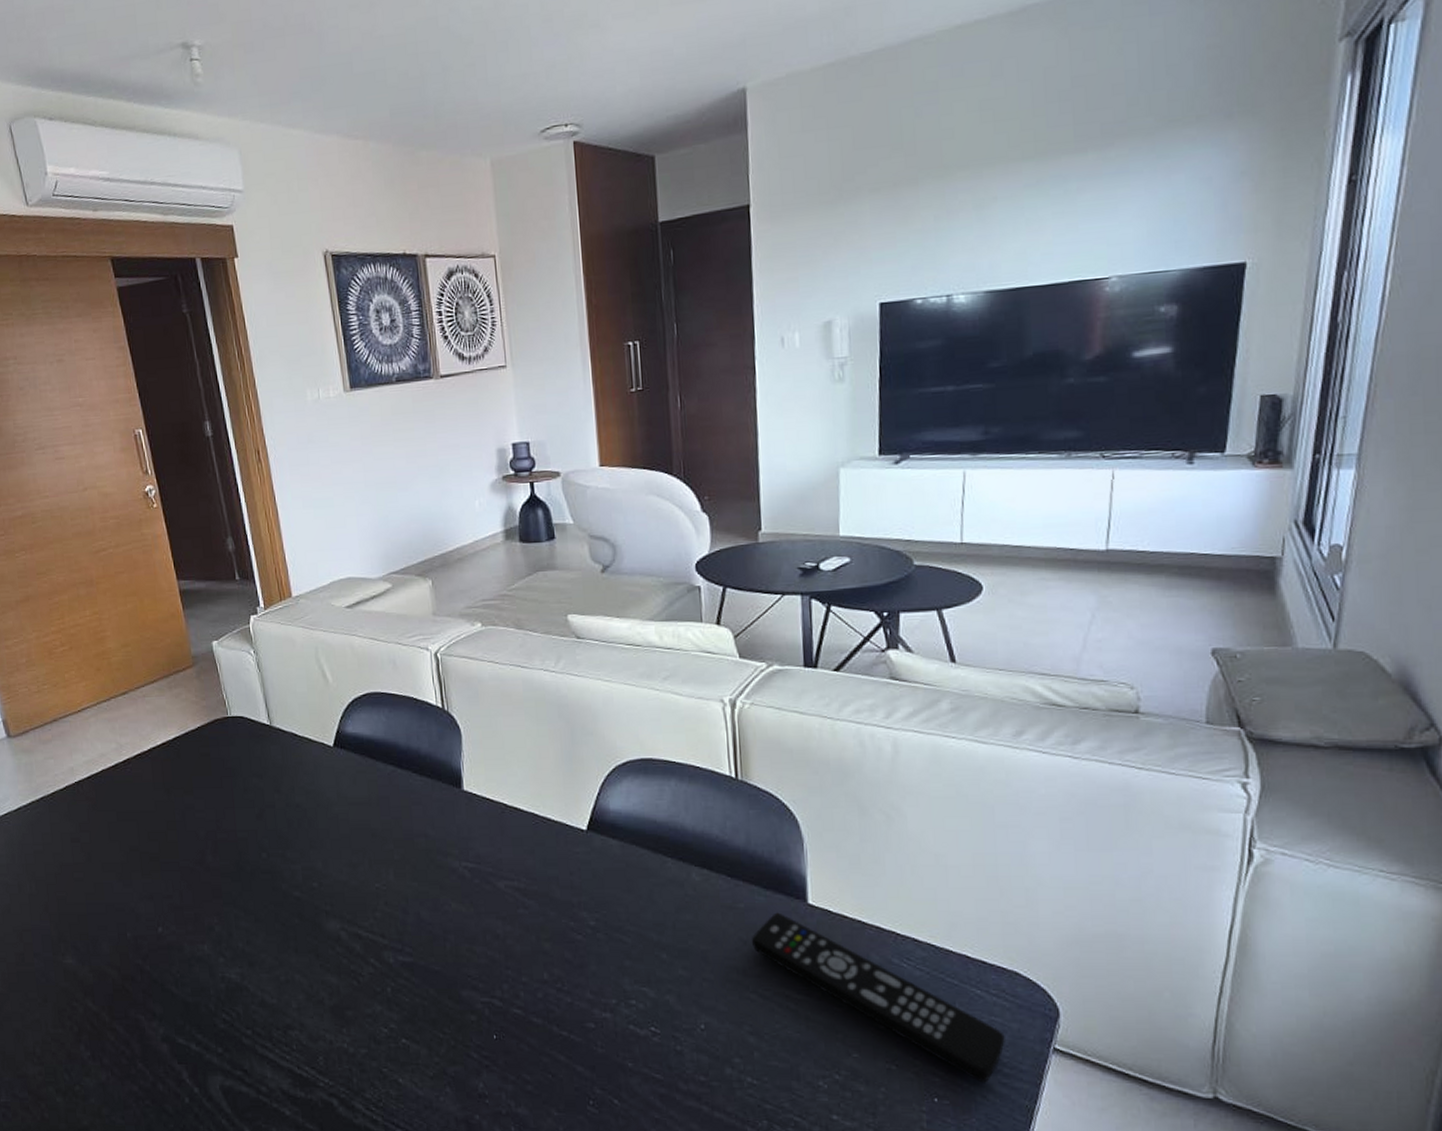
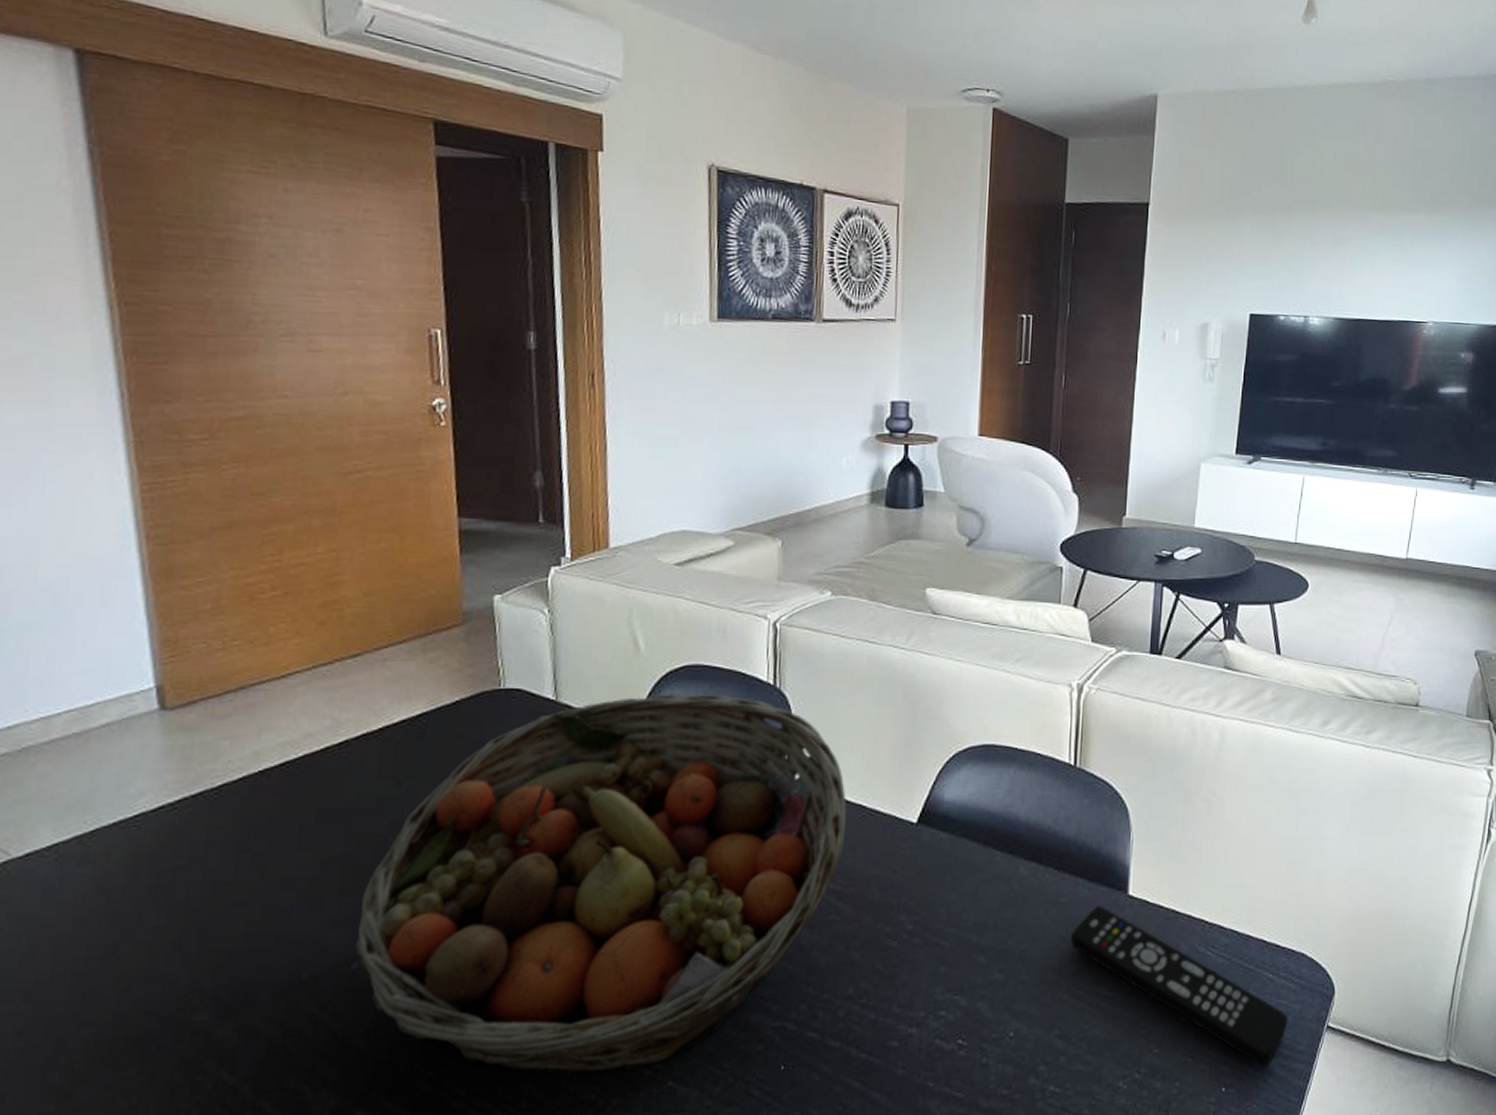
fruit basket: none [157,716,523,1027] -> present [353,693,847,1076]

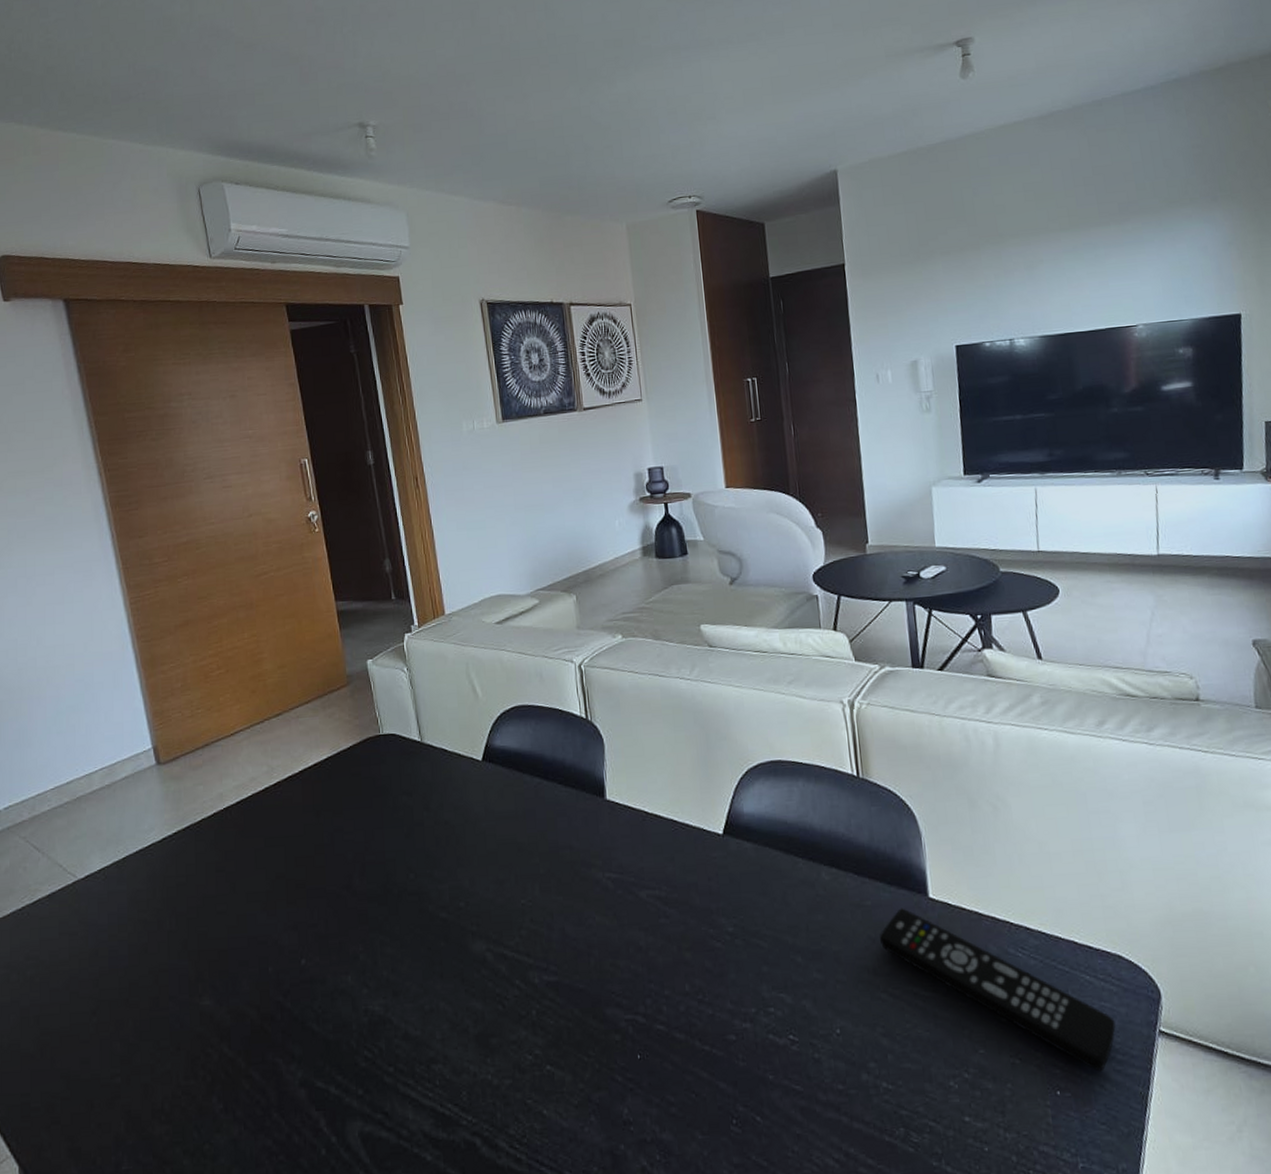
fruit basket: present [353,693,847,1076] -> none [301,728,664,1058]

